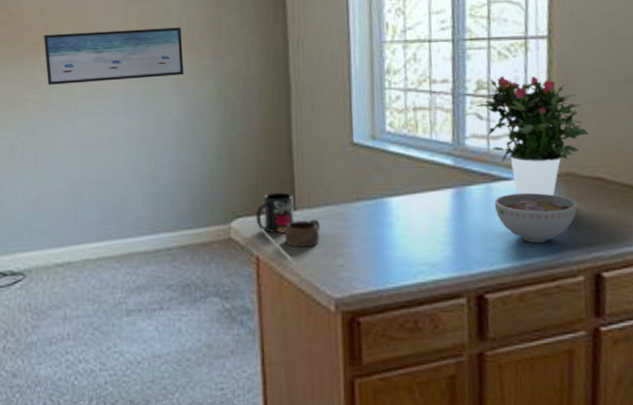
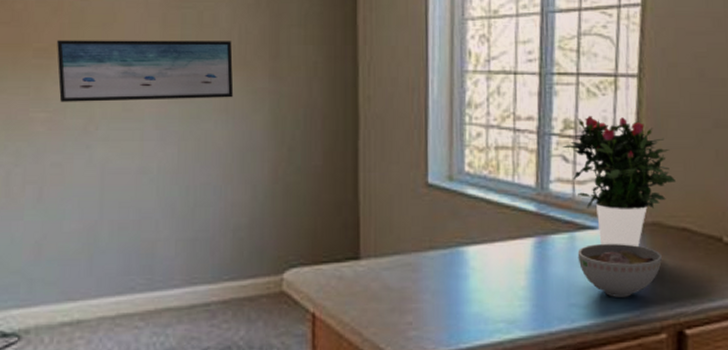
mug: present [255,192,294,234] -> none [313,239,358,287]
cup: present [285,219,320,248] -> none [347,270,387,303]

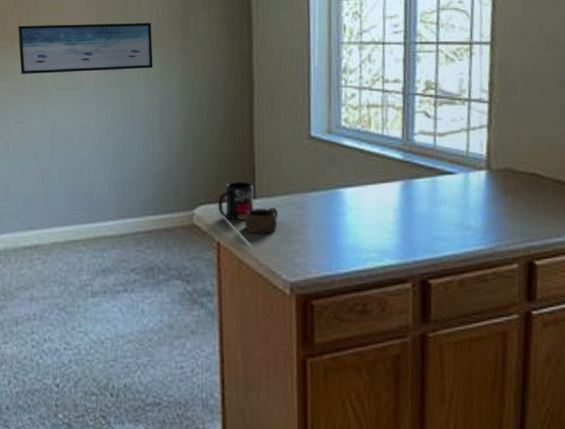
mug: none [313,239,358,287] -> present [218,182,254,221]
cup: none [347,270,387,303] -> present [245,208,278,234]
potted flower: present [563,116,675,247] -> none [425,78,525,189]
bowl: present [577,243,662,297] -> none [439,186,513,232]

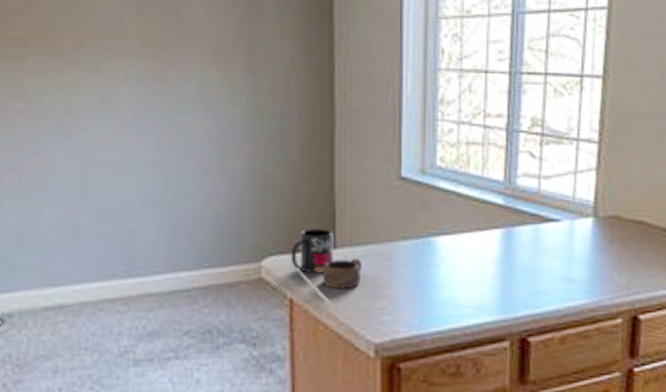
wall art: present [18,23,153,74] -> none [32,29,212,92]

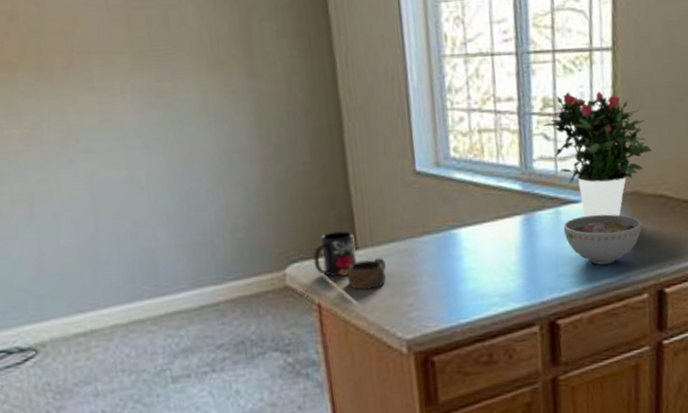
potted flower: none [530,114,635,238] -> present [543,92,652,217]
bowl: none [542,234,620,285] -> present [563,214,642,265]

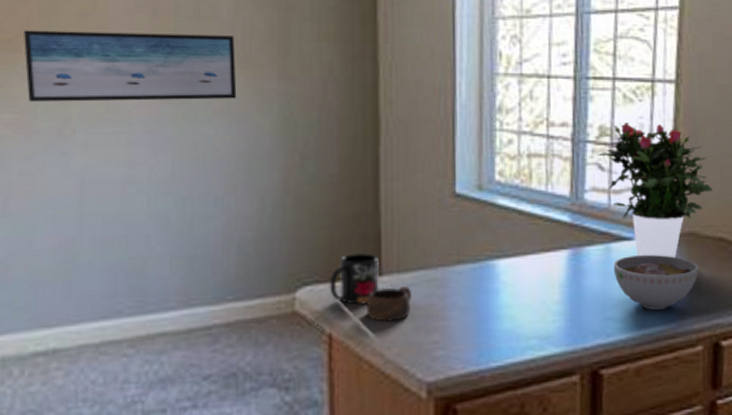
wall art: none [19,40,212,116] -> present [24,30,237,102]

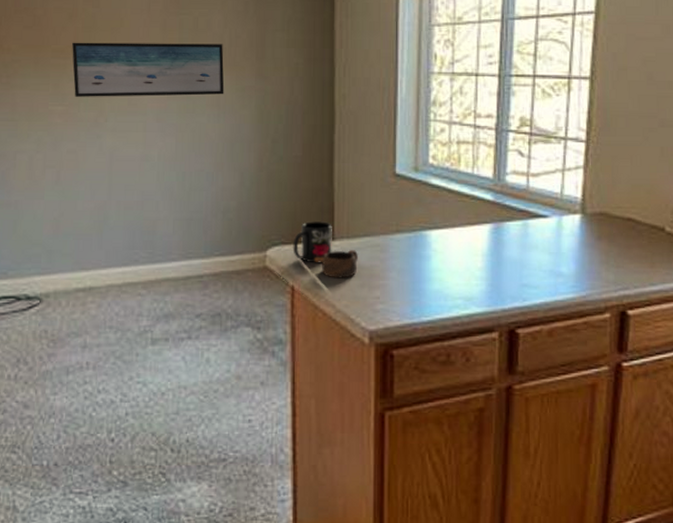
potted flower: present [598,123,712,258] -> none [519,115,622,234]
bowl: present [613,254,698,310] -> none [530,230,608,279]

